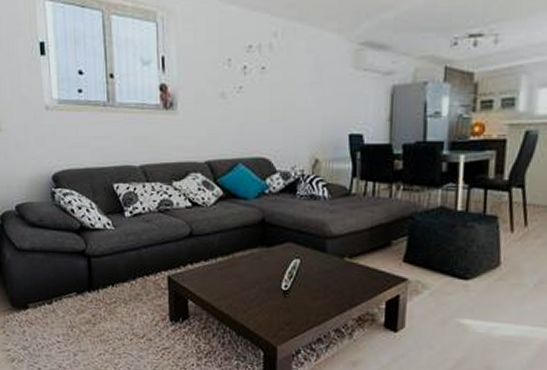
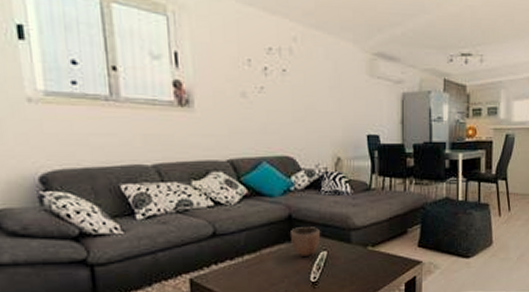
decorative bowl: none [264,232,293,264] -> present [291,227,320,258]

